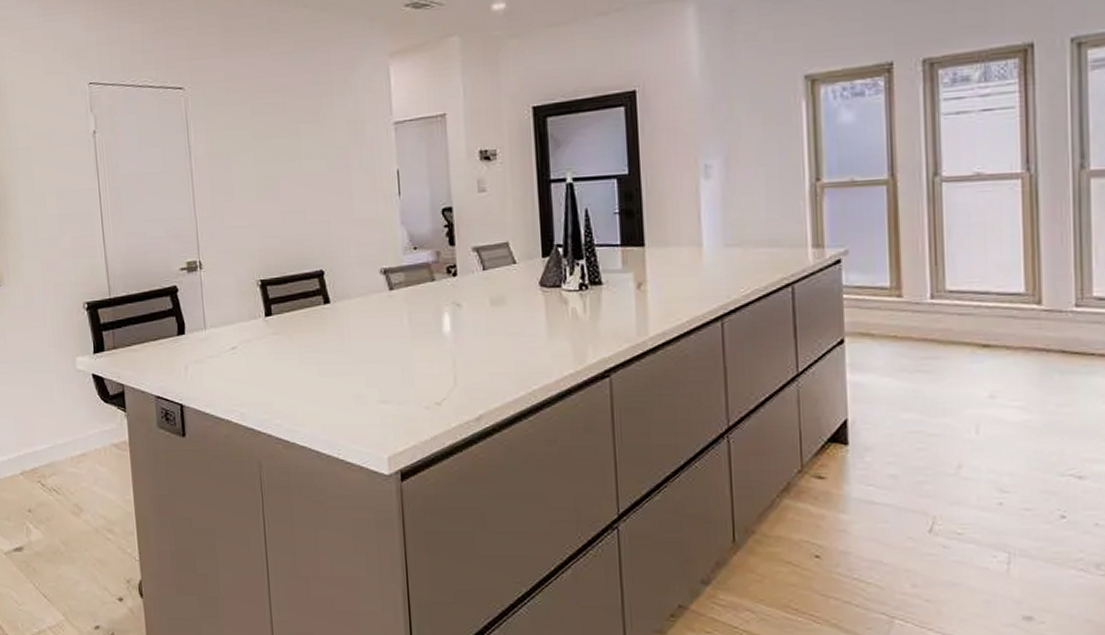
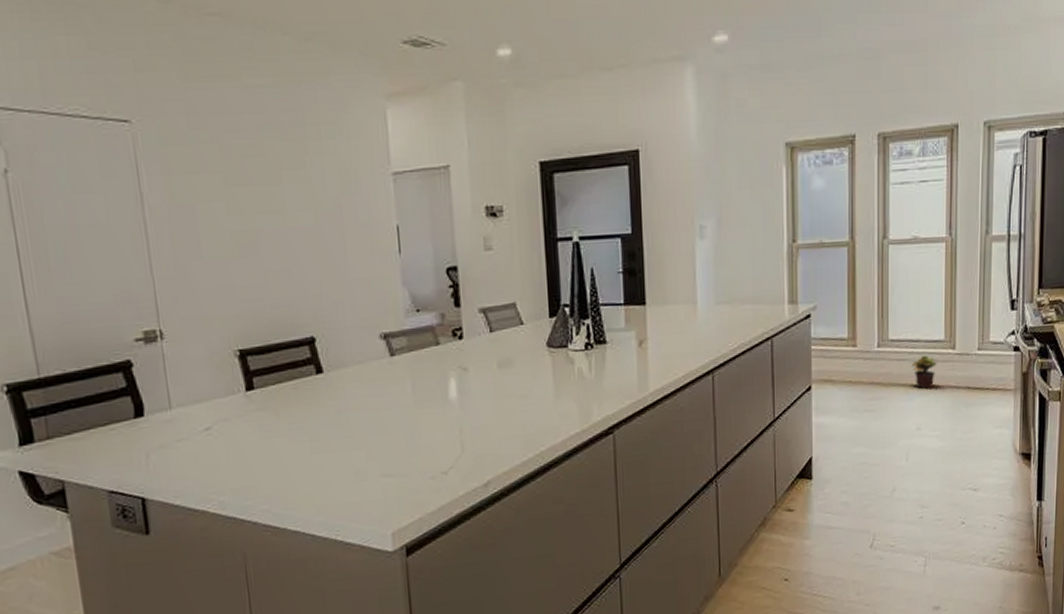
potted plant: none [980,310,1017,349] -> present [912,355,938,389]

